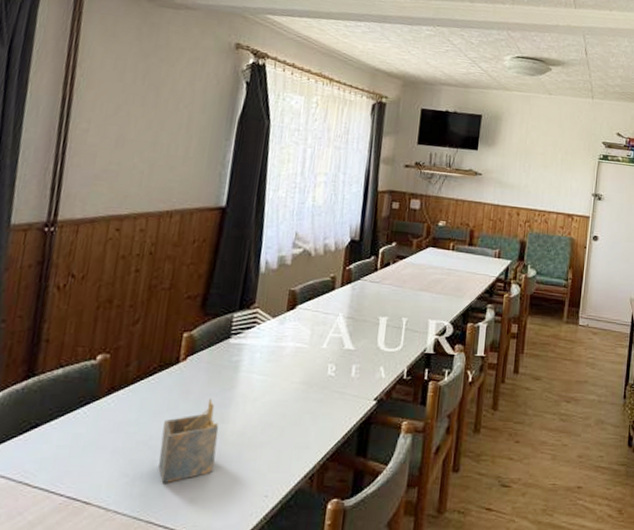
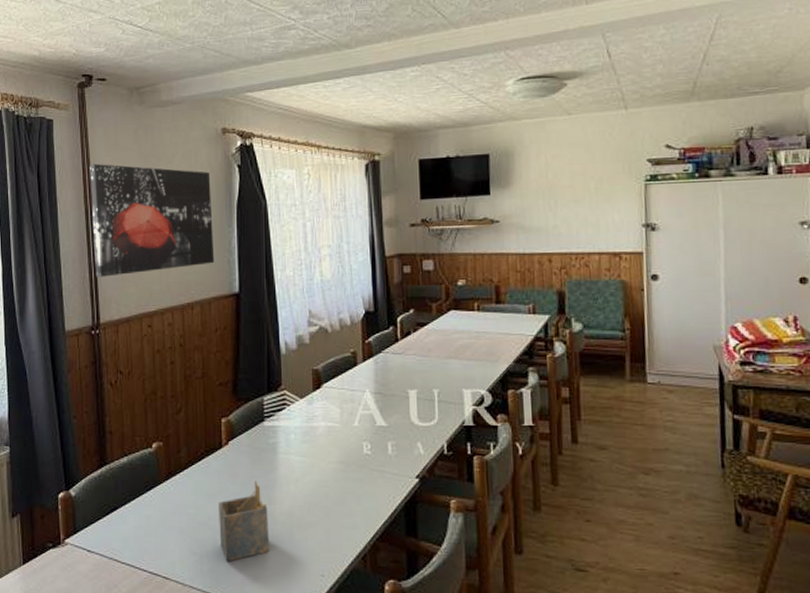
wall art: none [61,50,215,175] -> present [90,163,215,277]

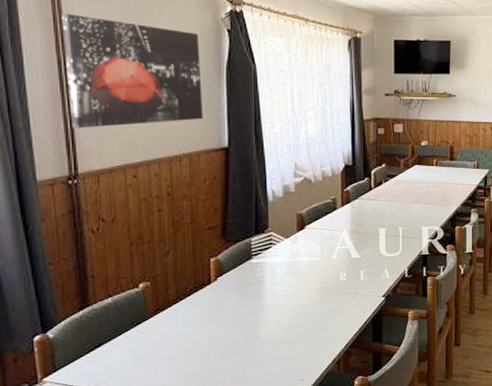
napkin holder: present [219,480,269,562] -> none [207,309,255,380]

